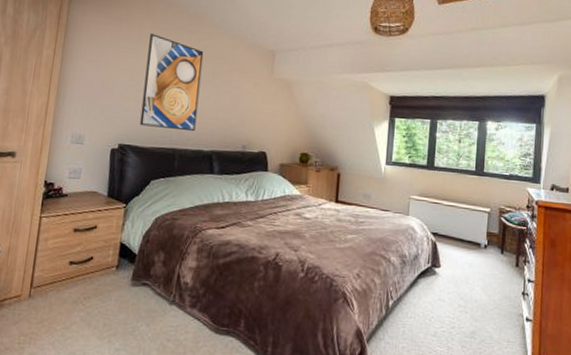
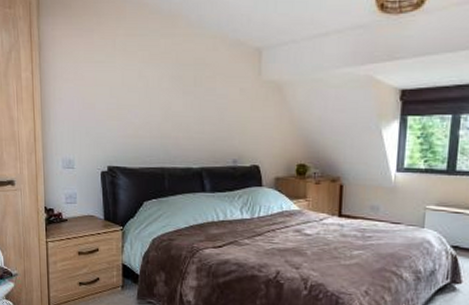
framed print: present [139,34,204,132] -> none [124,42,183,148]

